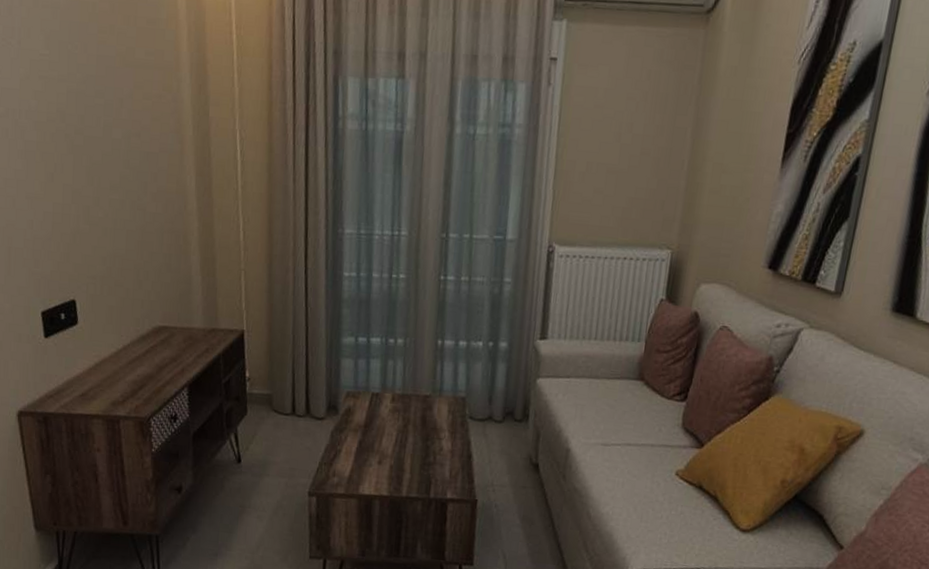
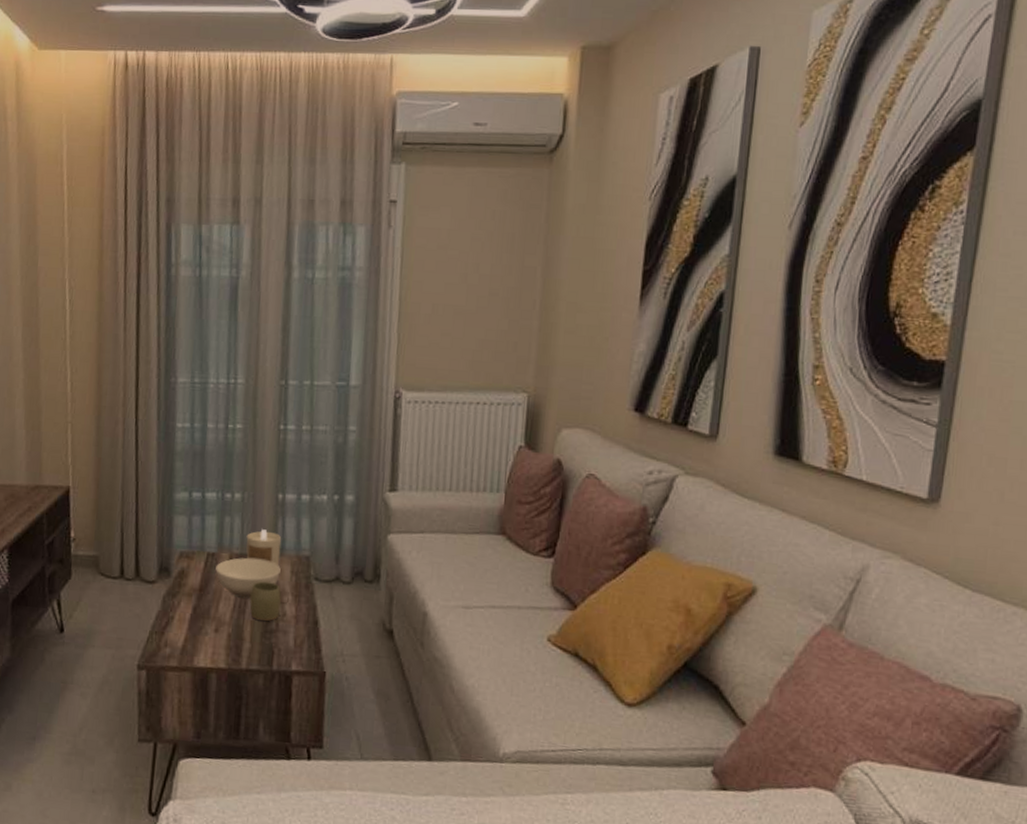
bowl: none [379,397,439,434] -> present [215,557,281,598]
candle: none [407,372,439,405] -> present [246,529,281,566]
mug: none [410,419,439,455] -> present [249,581,281,621]

